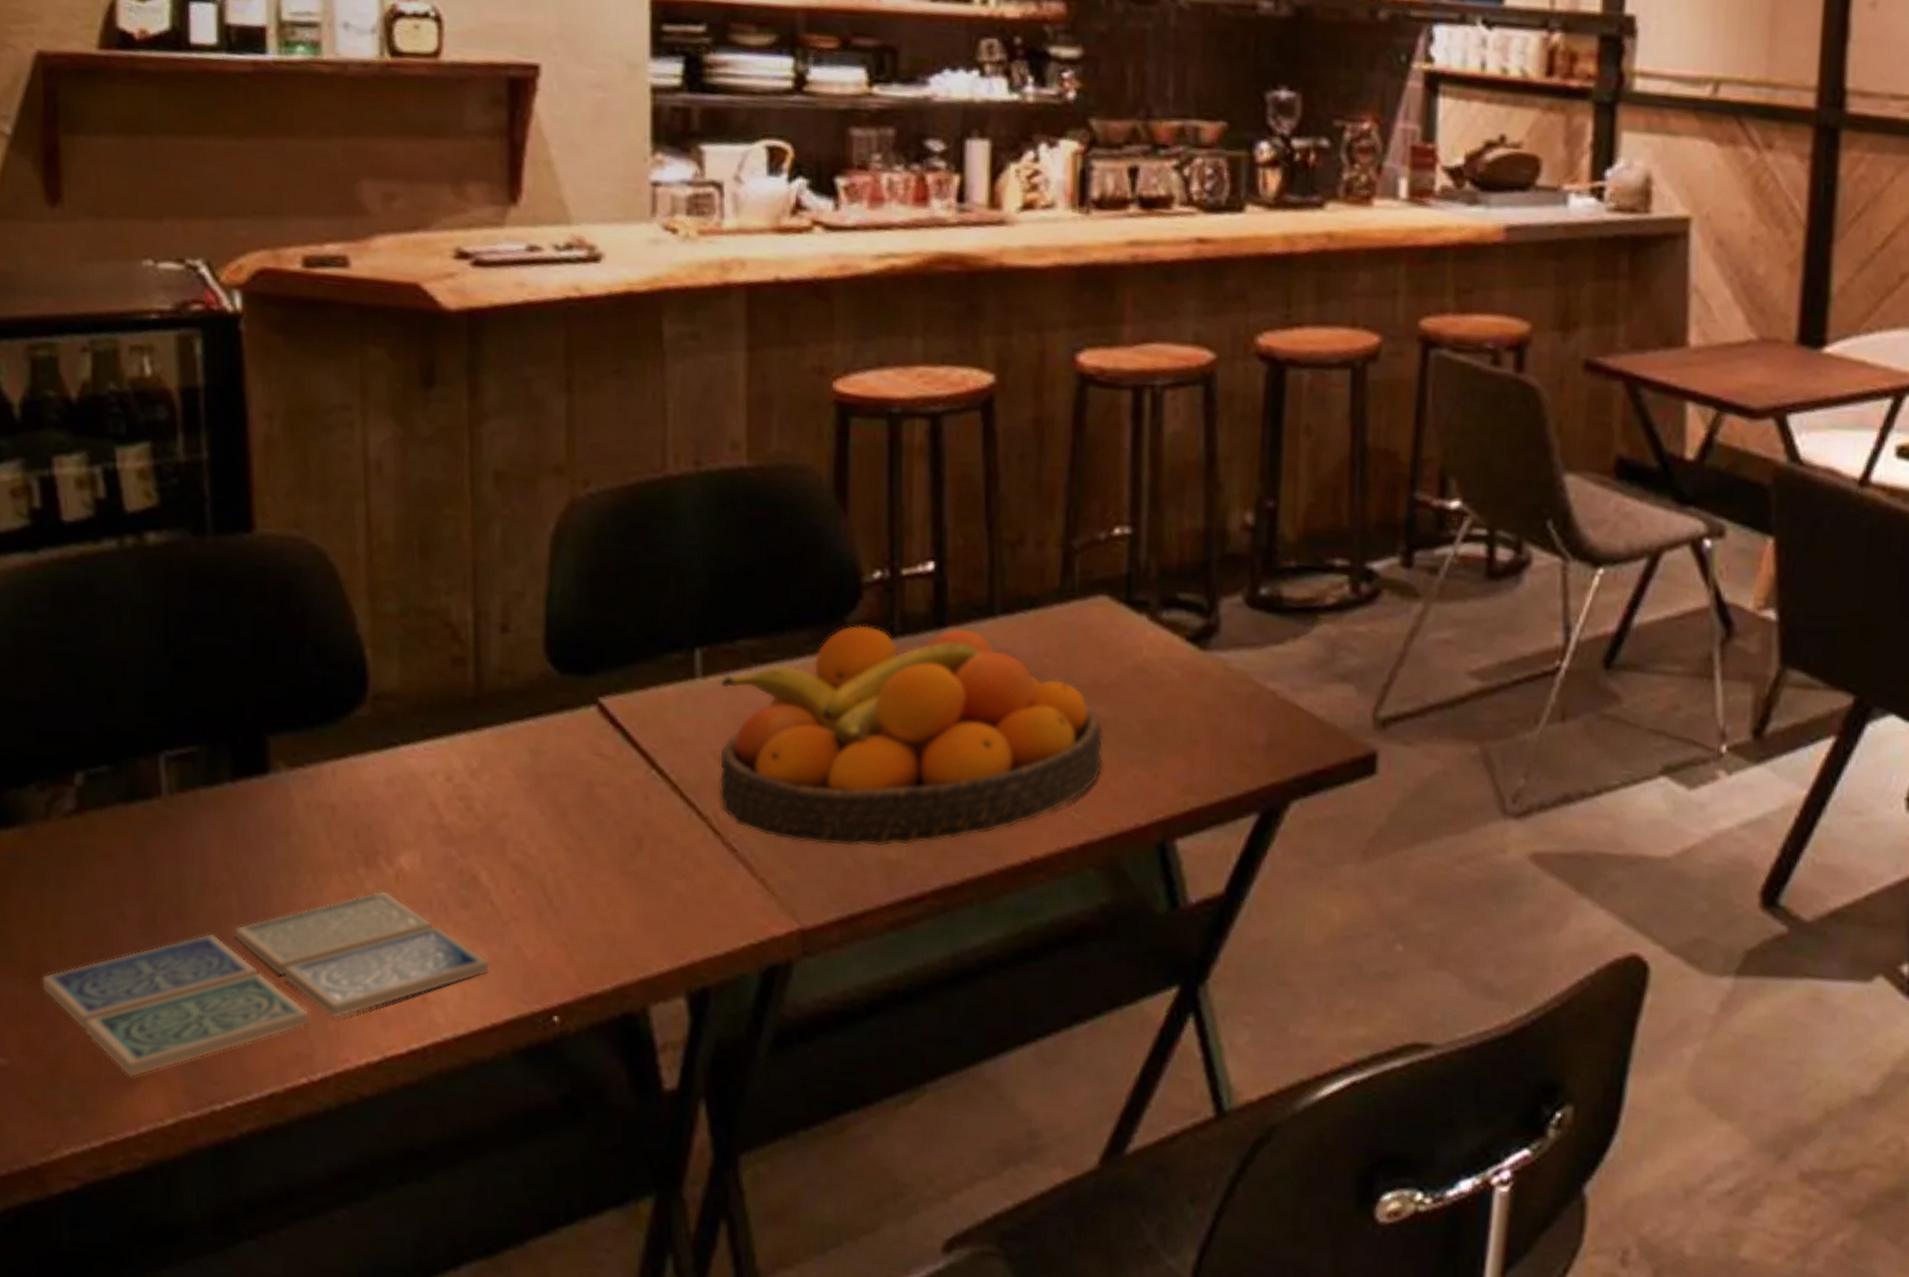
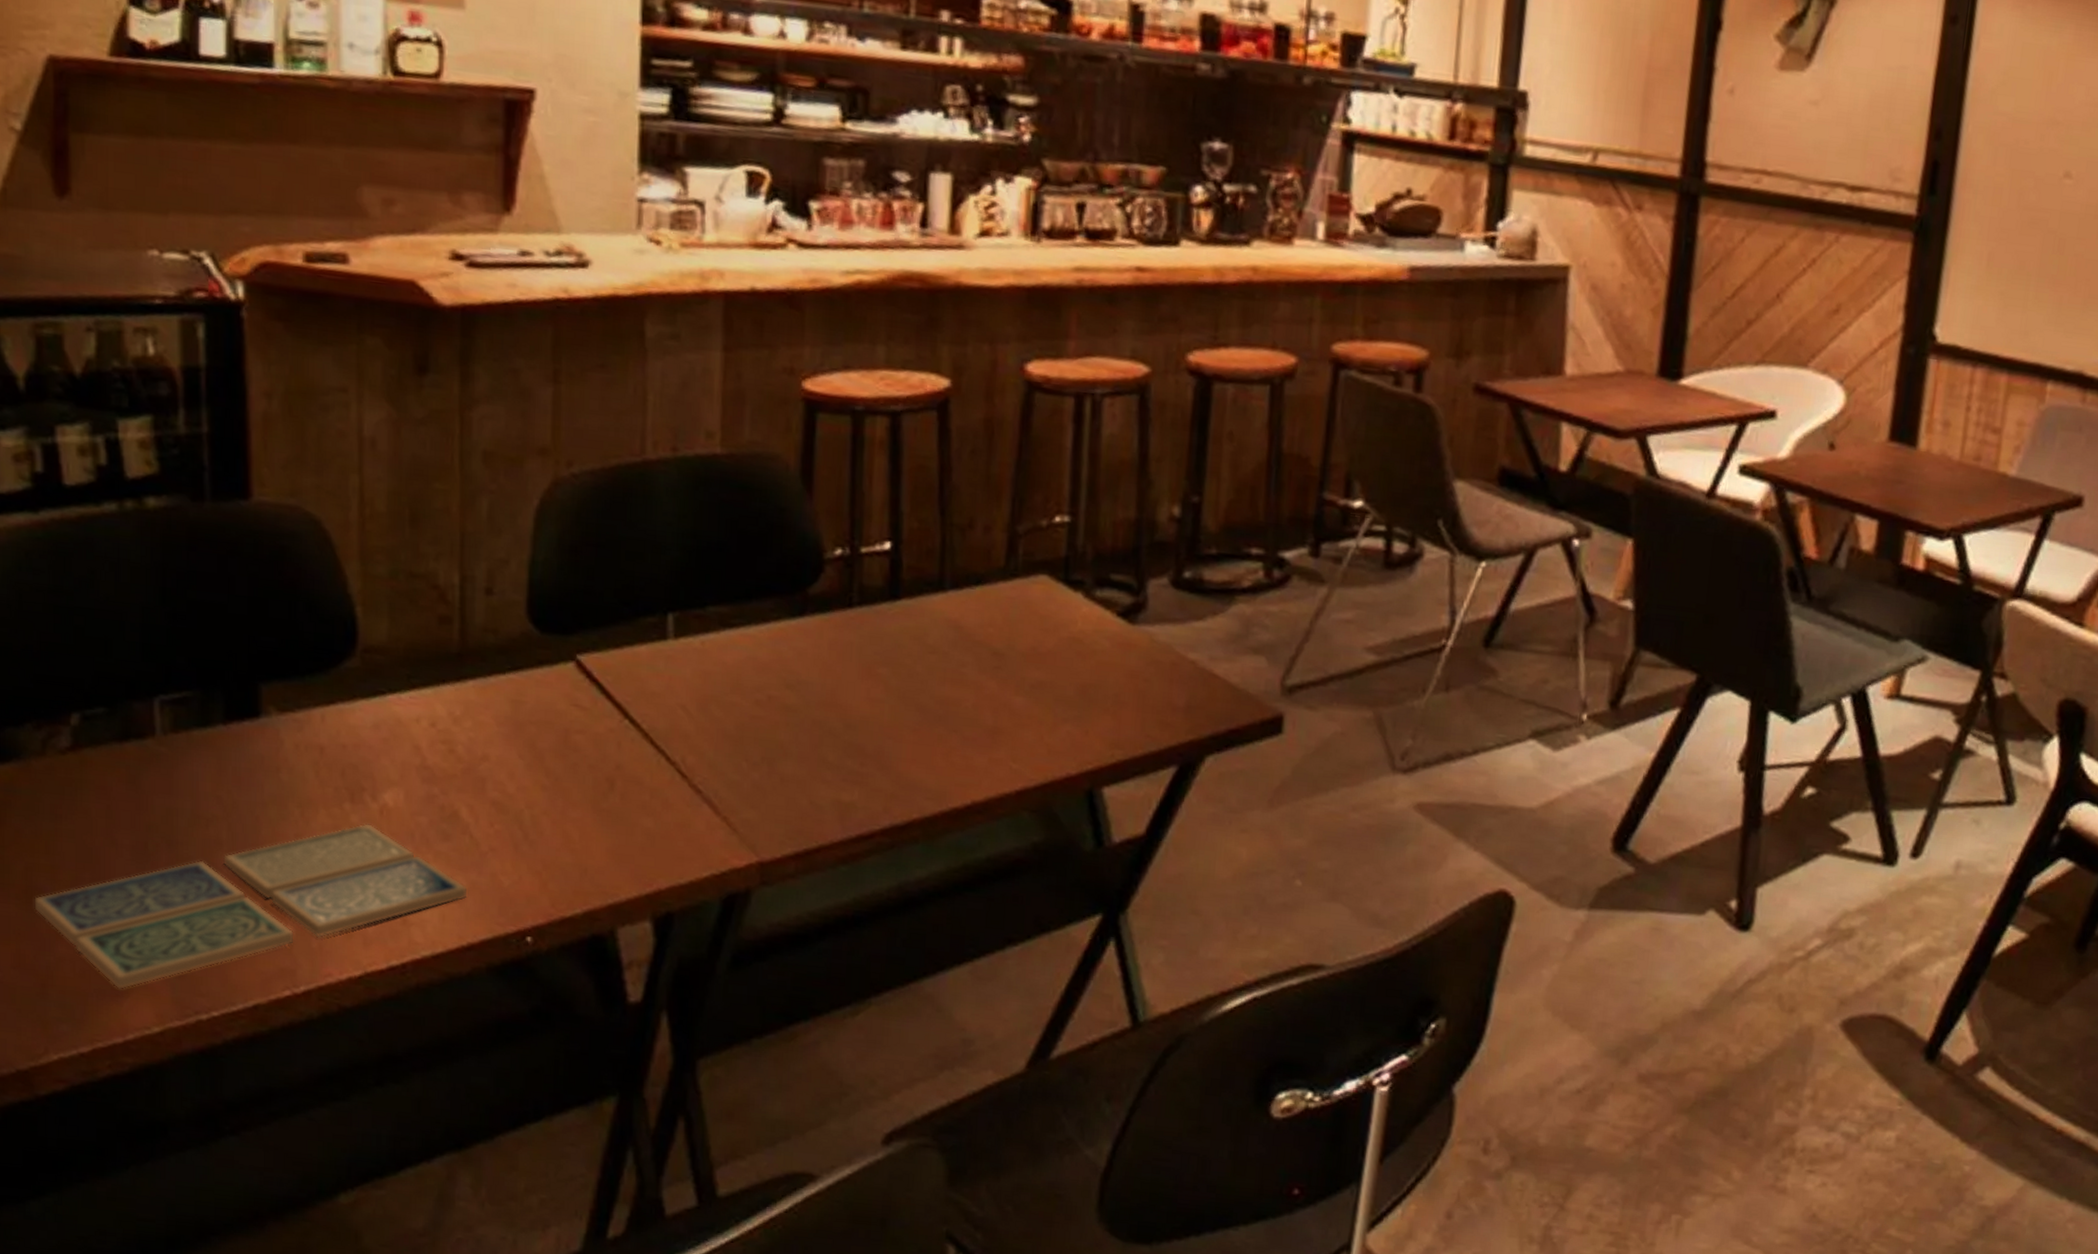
fruit bowl: present [718,624,1104,847] -> none [686,595,1041,791]

